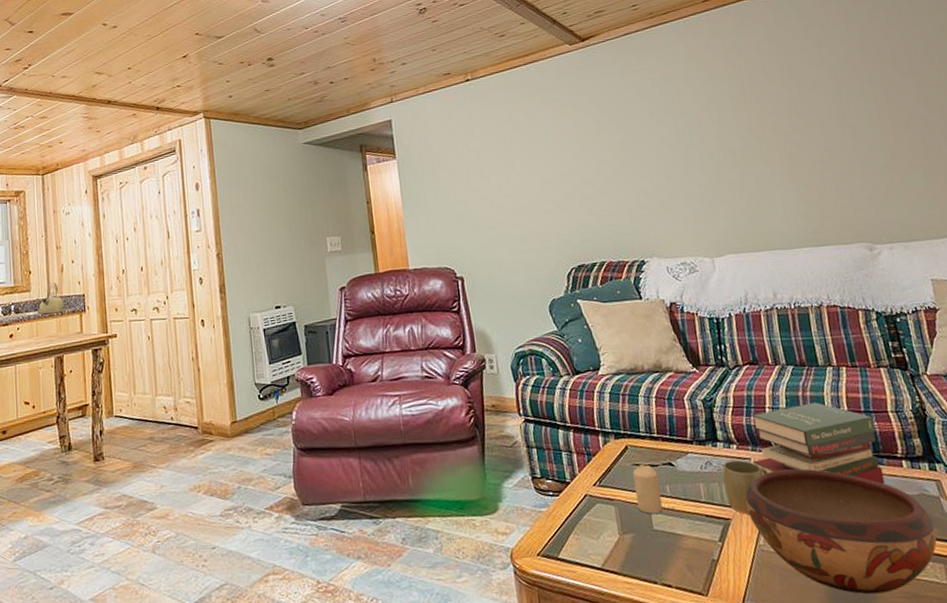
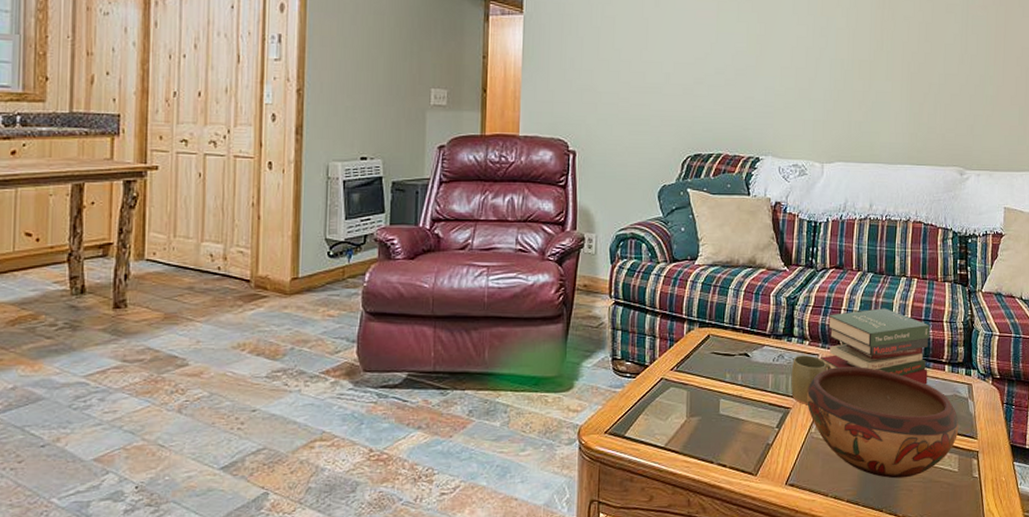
kettle: present [37,282,66,315] -> none [53,95,93,133]
candle: present [633,463,663,514] -> none [709,352,733,400]

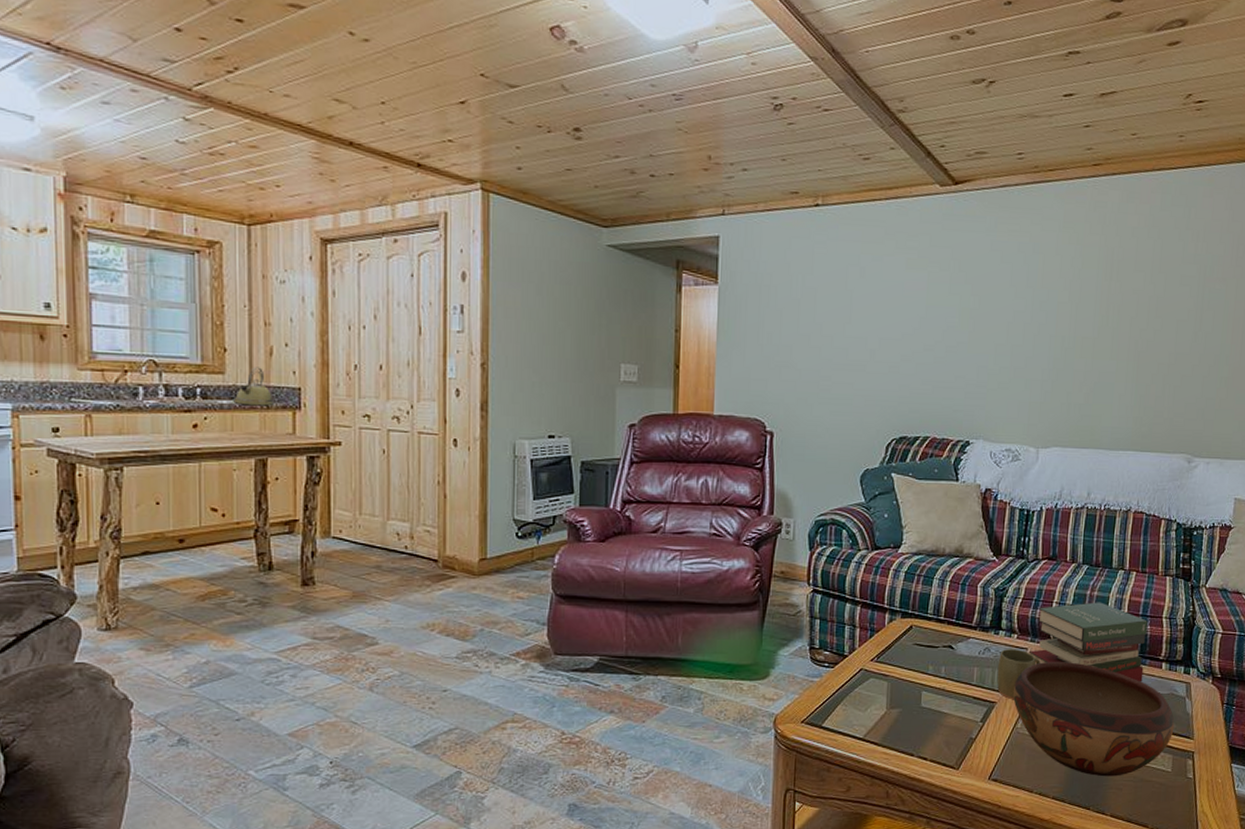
kettle: none [53,95,93,133] -> present [233,367,274,406]

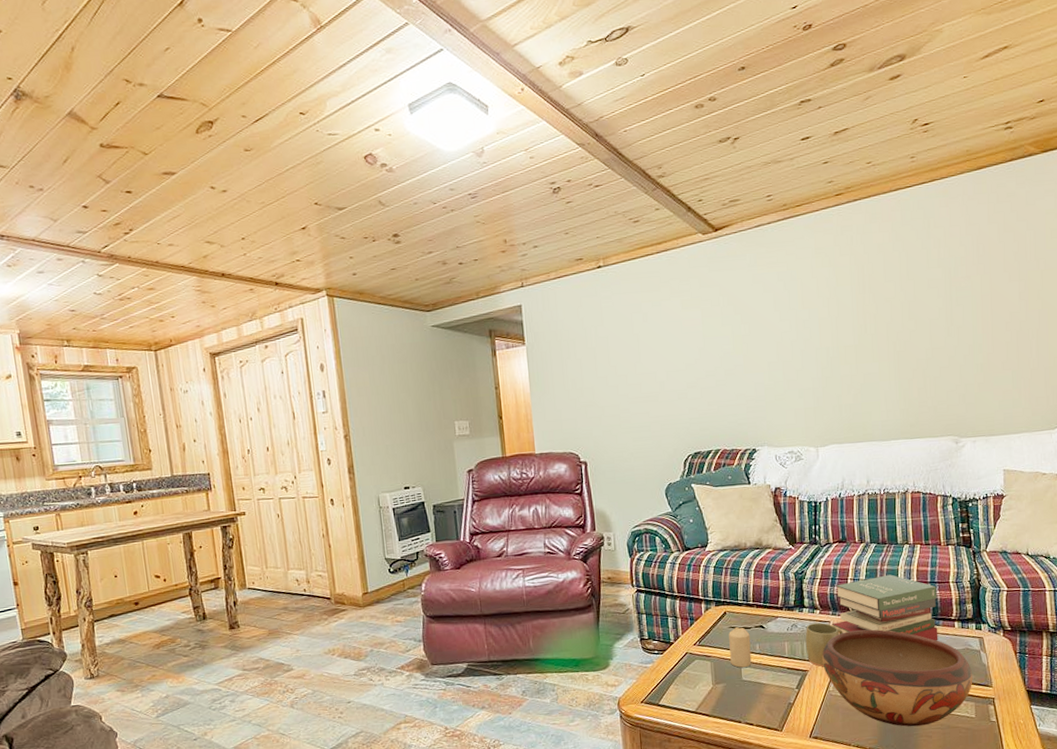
kettle: present [233,367,274,406] -> none [161,461,191,493]
candle: none [910,644,936,692] -> present [729,626,752,668]

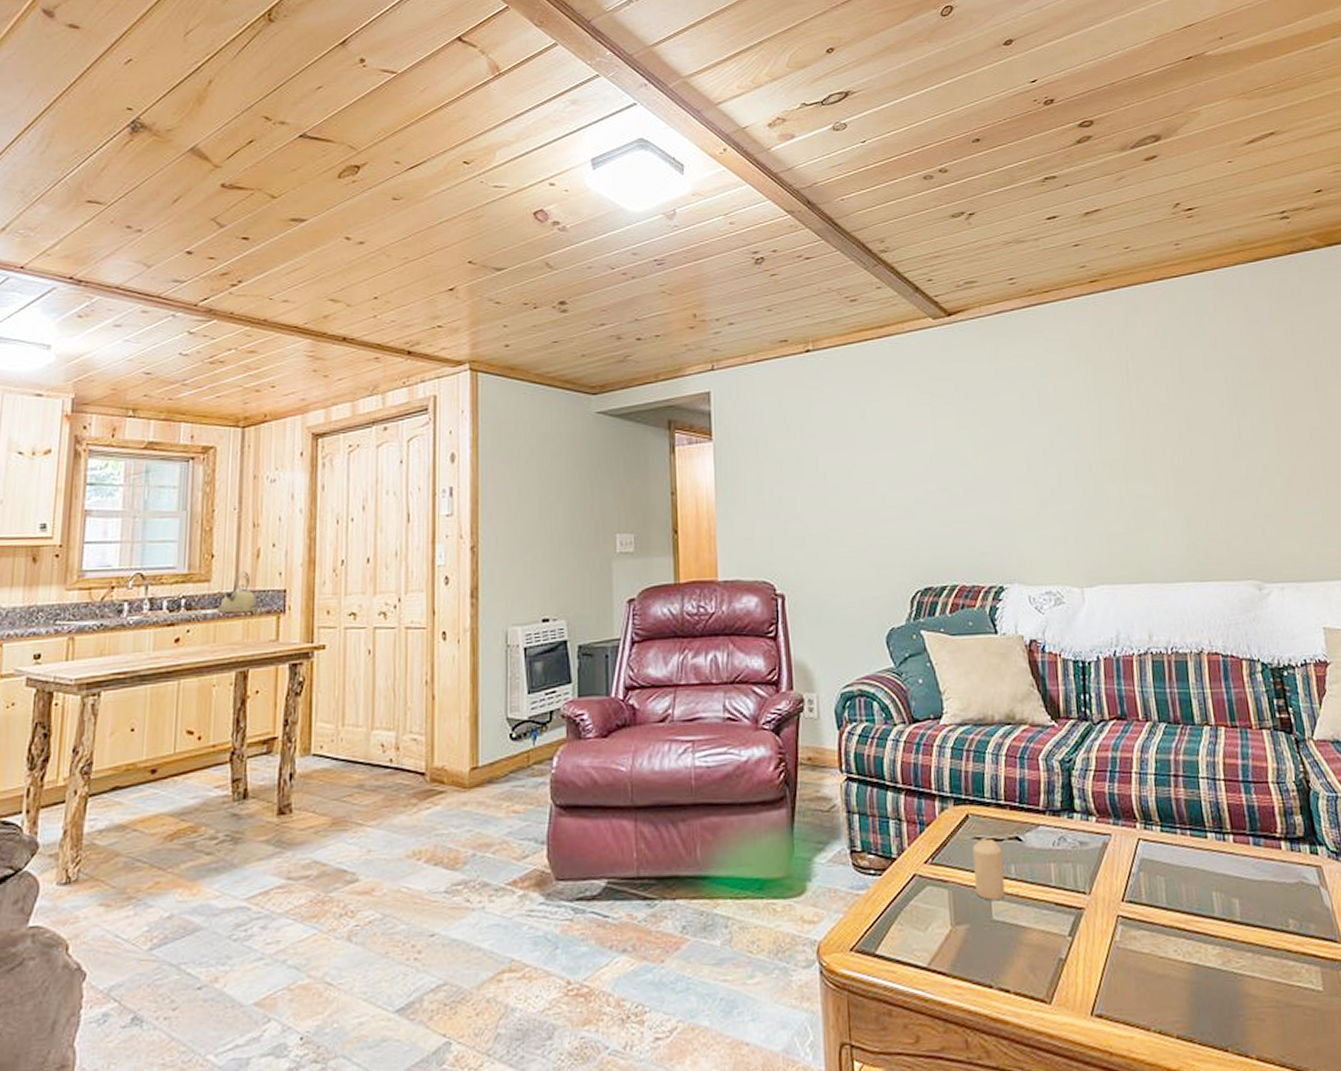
kettle: none [161,461,191,493] -> present [217,571,259,614]
mug: present [805,623,843,666] -> none [1078,836,1130,902]
decorative bowl: present [821,629,973,727] -> none [1101,848,1315,1003]
books: present [831,574,938,641] -> none [1113,768,1261,870]

